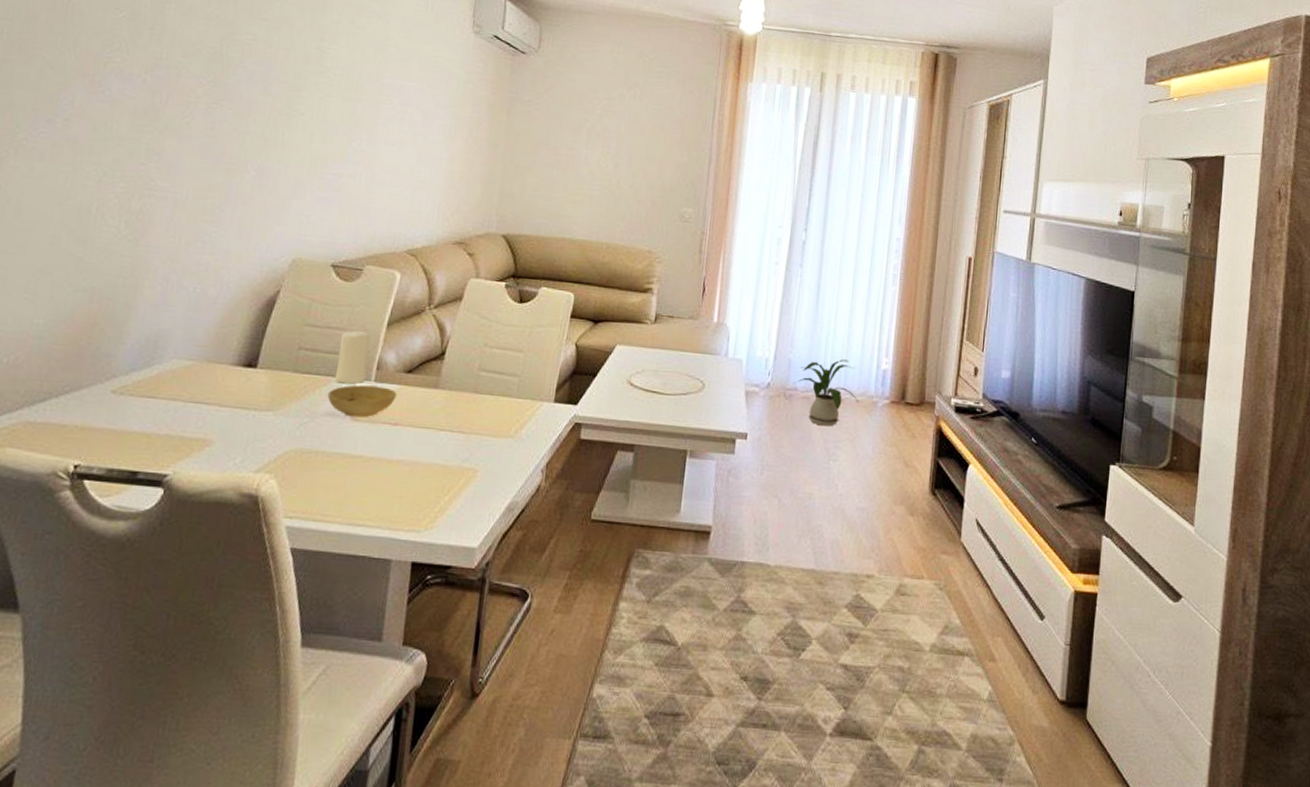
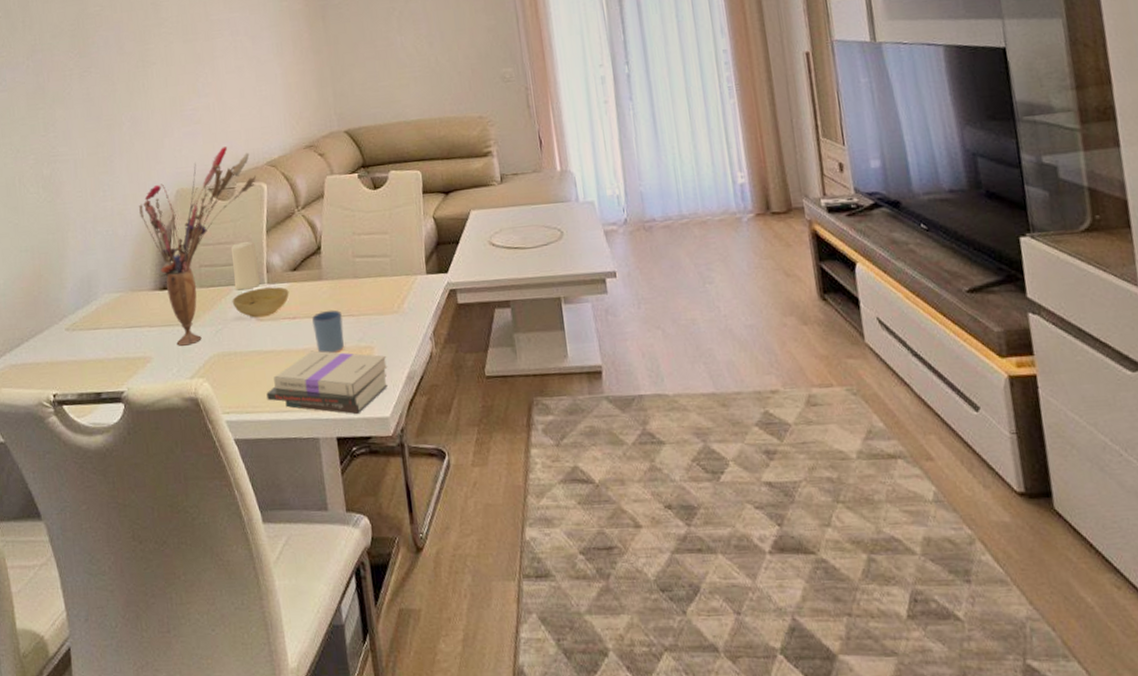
bouquet: none [240,223,391,435] -> present [139,146,256,346]
books: none [341,463,490,539] -> present [266,350,388,414]
mug: none [413,422,451,471] -> present [312,309,344,354]
house plant: present [794,359,858,427] -> none [650,181,721,252]

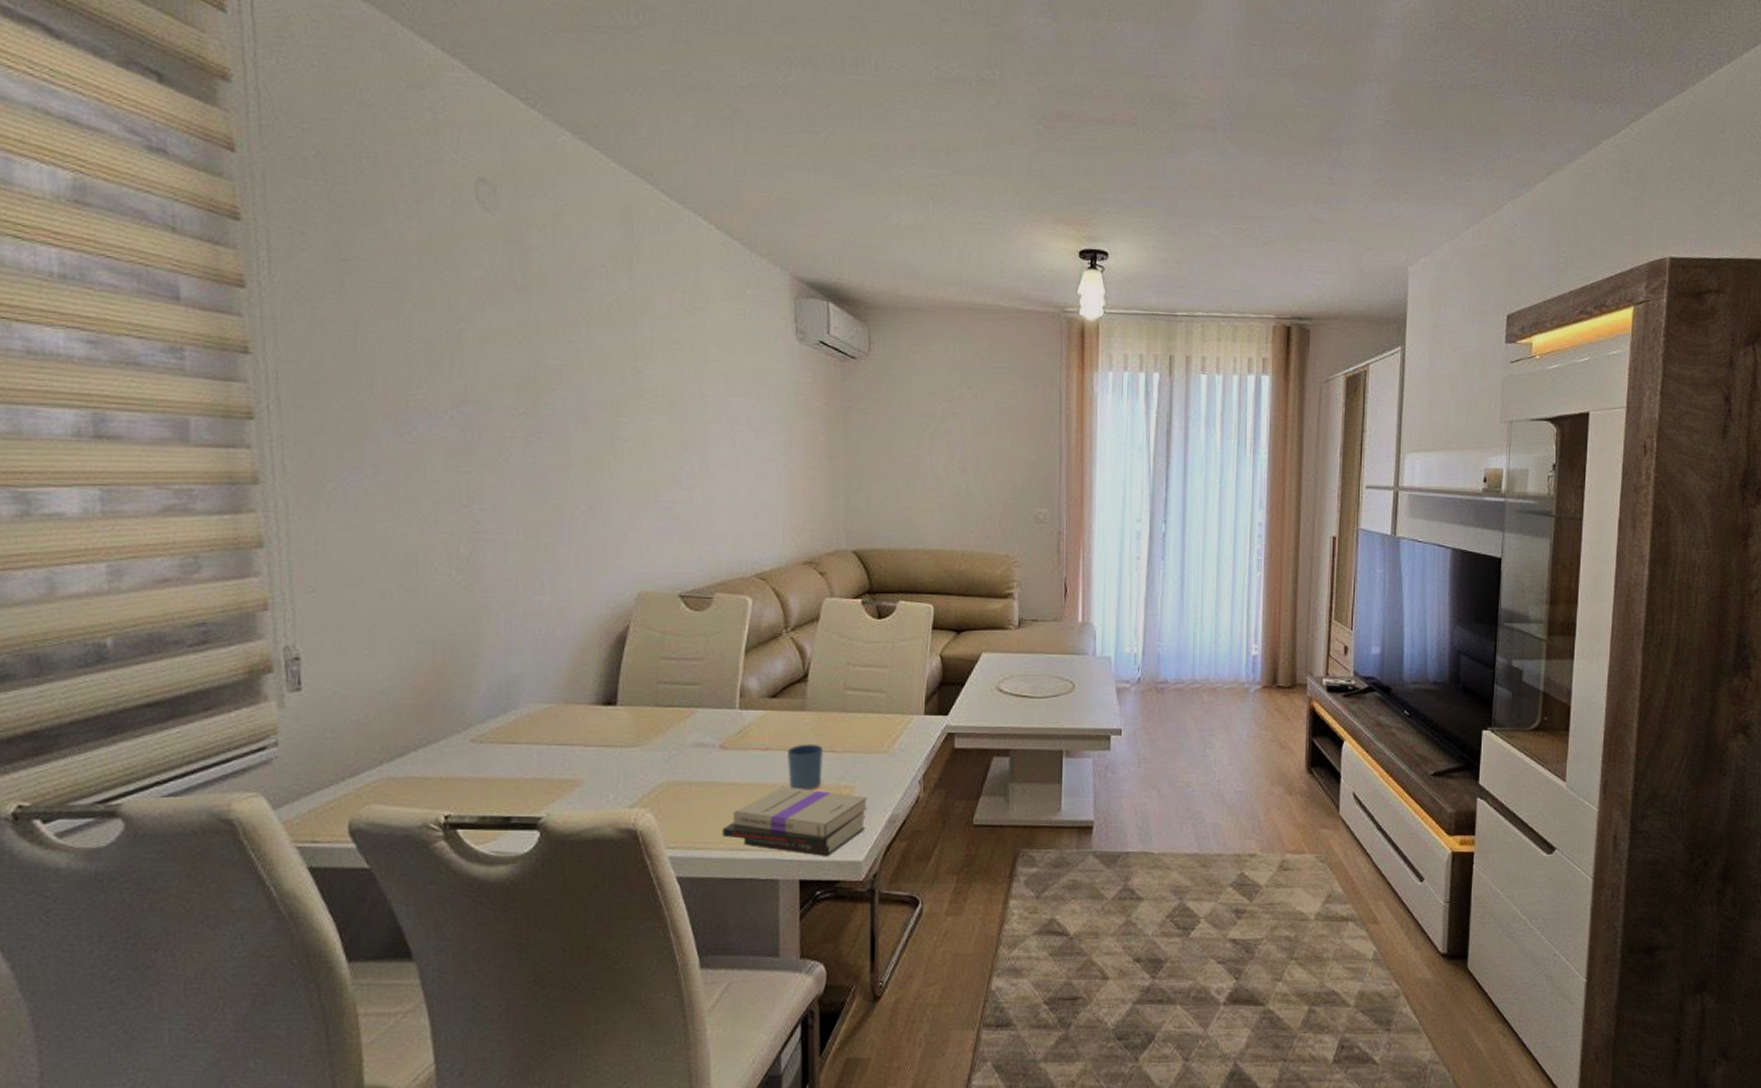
bouquet: present [139,146,256,346] -> none [586,550,740,770]
candle: present [230,241,261,290] -> none [698,659,732,714]
bowl: present [232,287,289,318] -> none [693,713,764,746]

